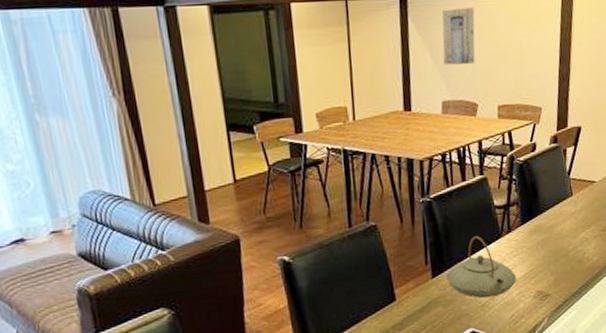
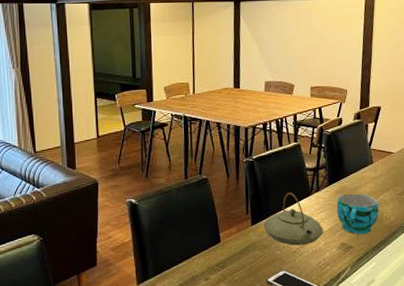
wall art: present [442,8,475,65] -> none [267,10,294,54]
cup: none [531,232,580,280] -> present [336,193,379,235]

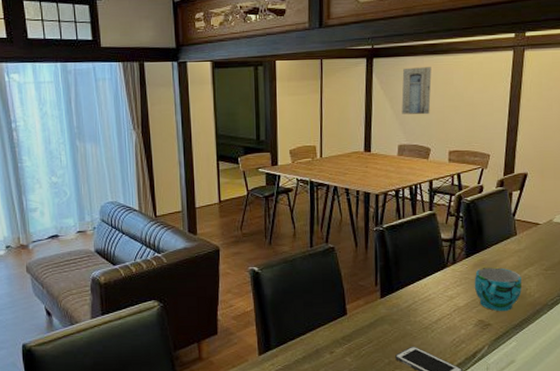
teapot: present [263,193,323,246] -> none [393,265,459,321]
wall art: none [267,10,294,54] -> present [401,67,432,115]

